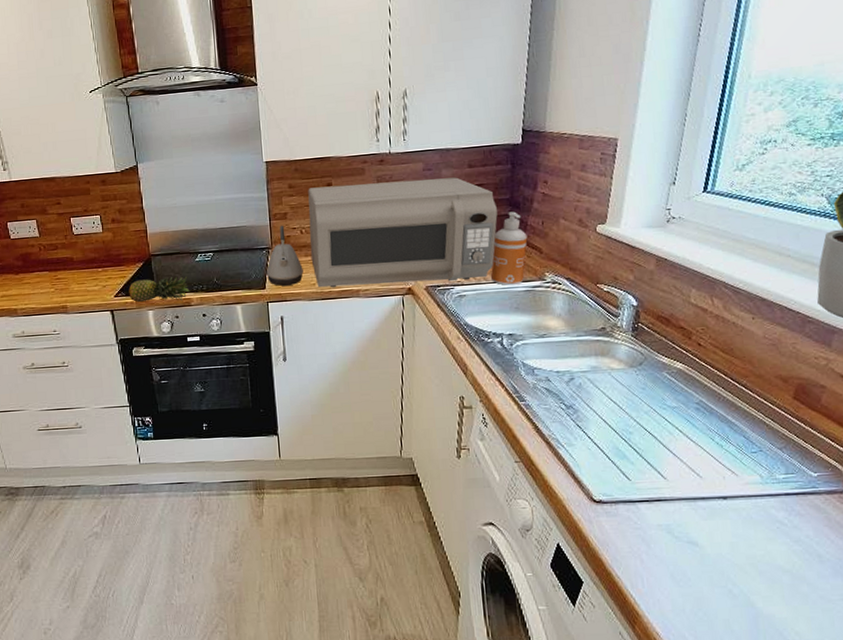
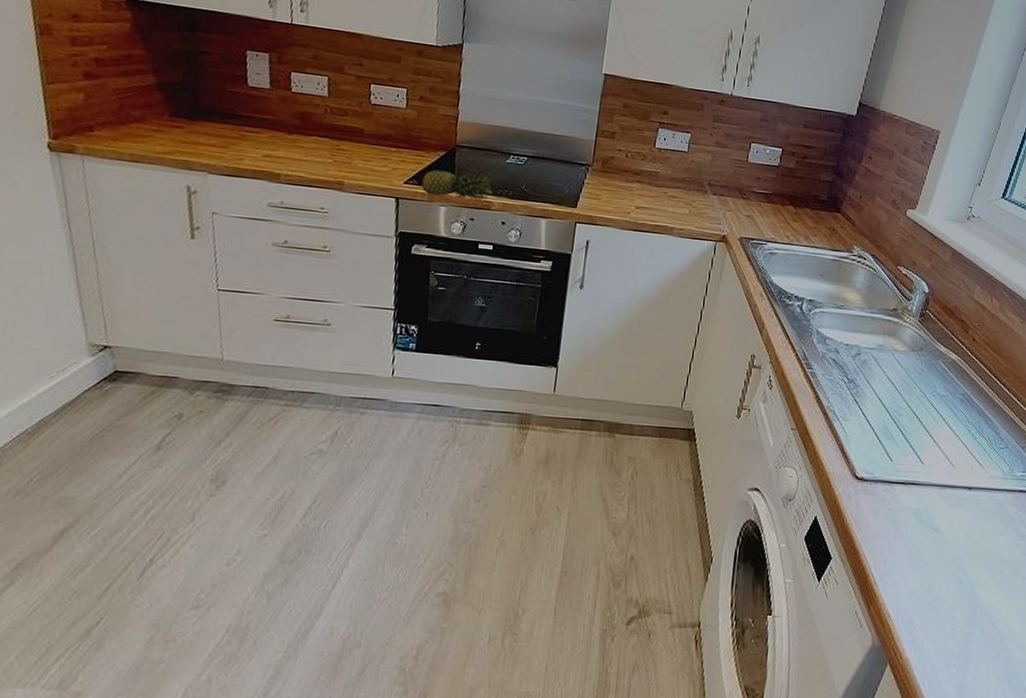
kettle: present [266,225,303,287] -> none [580,144,621,210]
microwave: present [308,177,498,288] -> none [631,112,822,239]
soap dispenser: present [490,211,528,286] -> none [803,179,845,253]

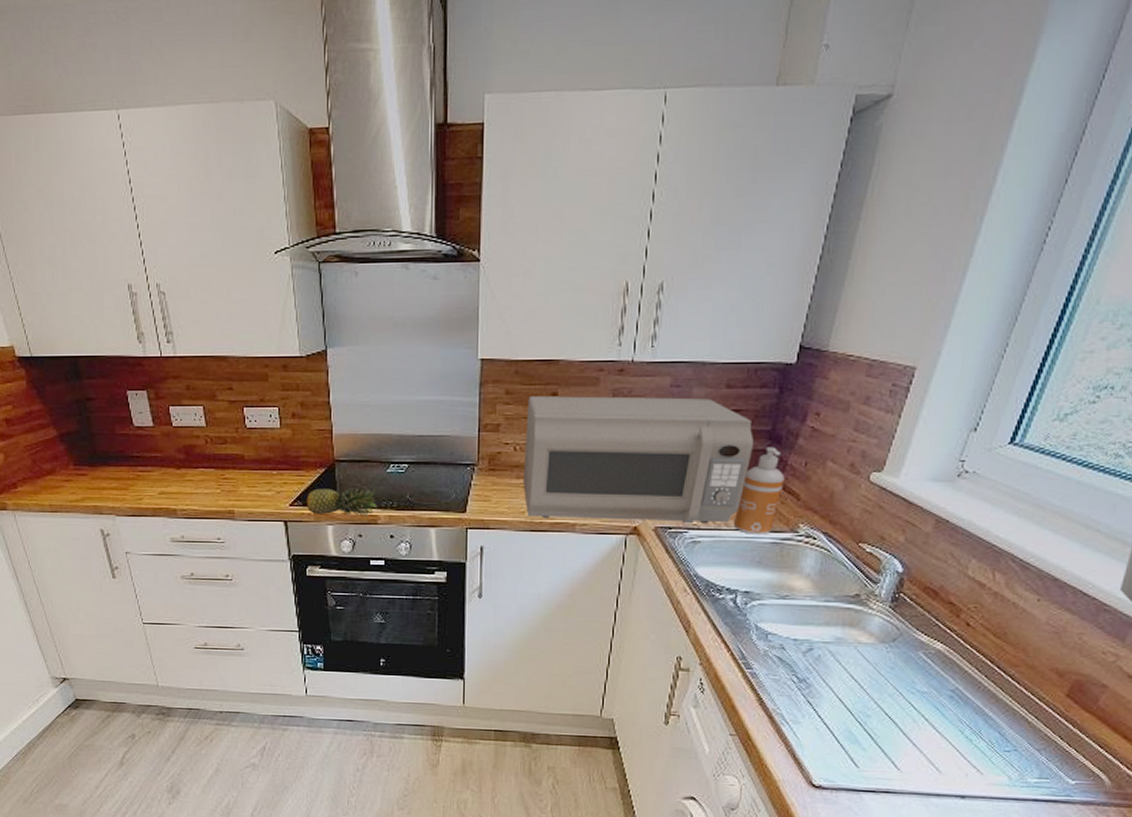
microwave: none [631,112,822,239] -> present [523,396,753,524]
soap dispenser: none [803,179,845,253] -> present [733,447,785,536]

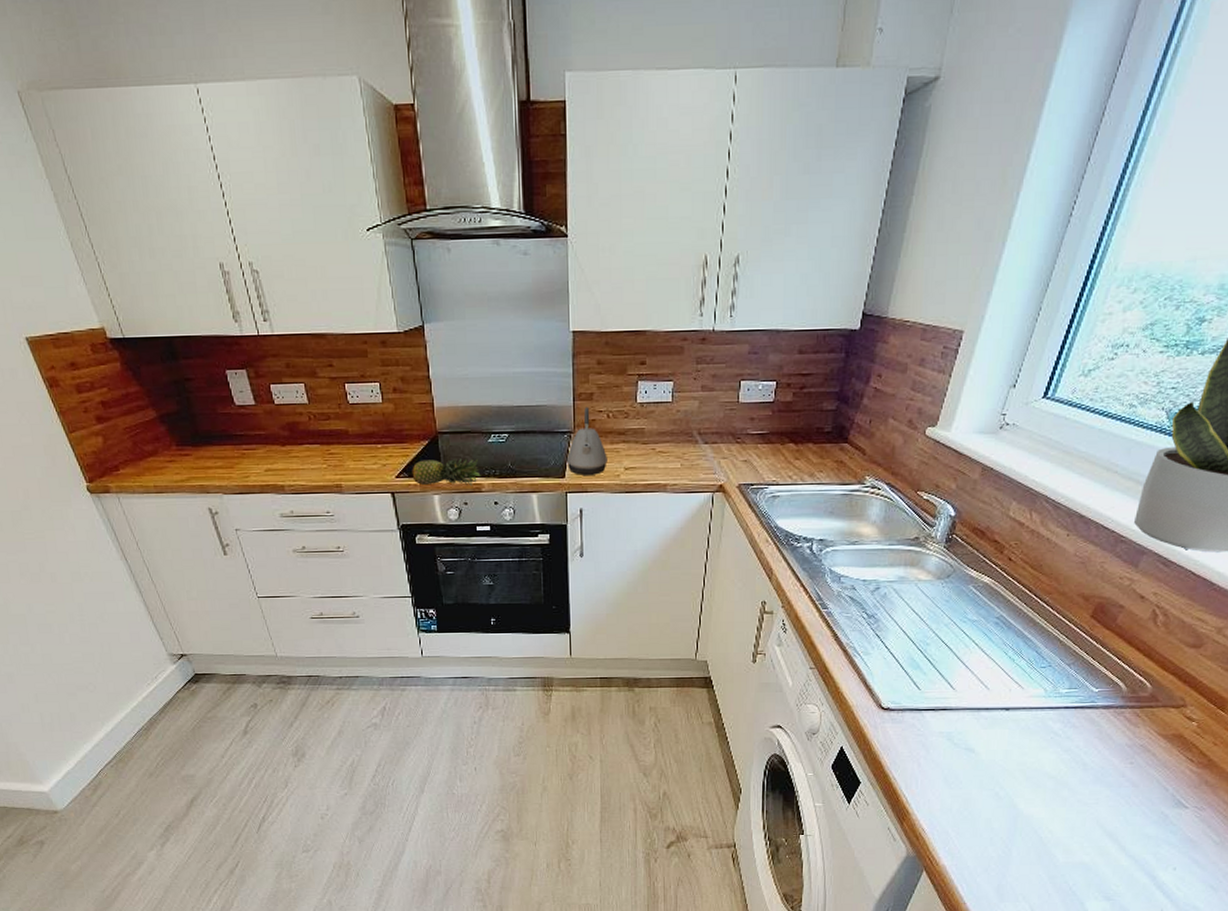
kettle: none [468,438,512,512] -> present [566,407,607,476]
microwave: present [523,396,753,524] -> none [616,363,824,481]
soap dispenser: present [733,447,785,536] -> none [808,407,852,488]

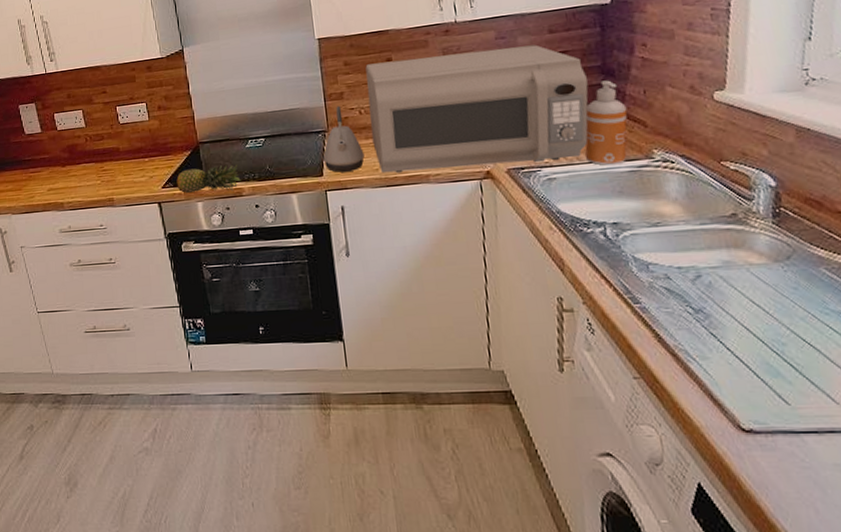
microwave: none [616,363,824,481] -> present [365,45,588,174]
soap dispenser: none [808,407,852,488] -> present [585,80,628,166]

